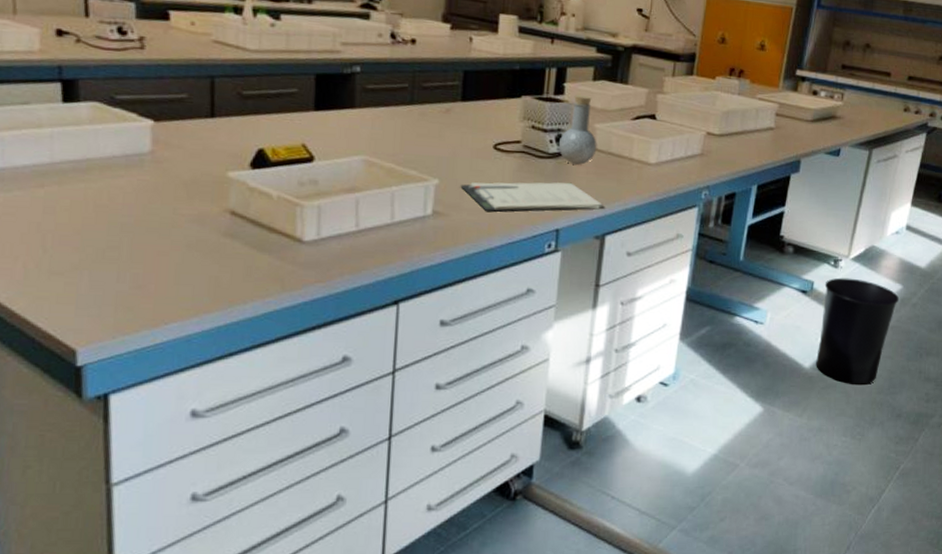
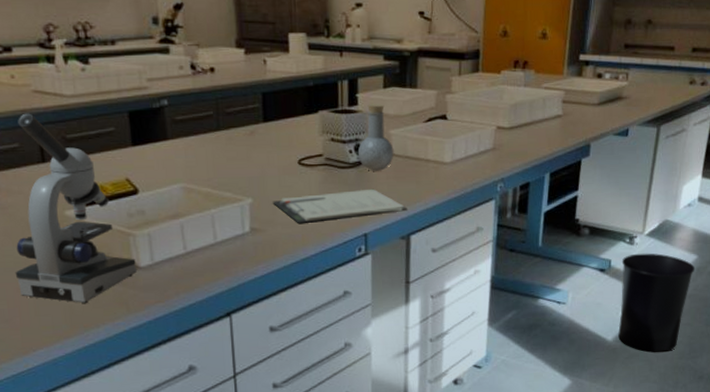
microscope: none [158,63,300,276] -> present [15,113,137,304]

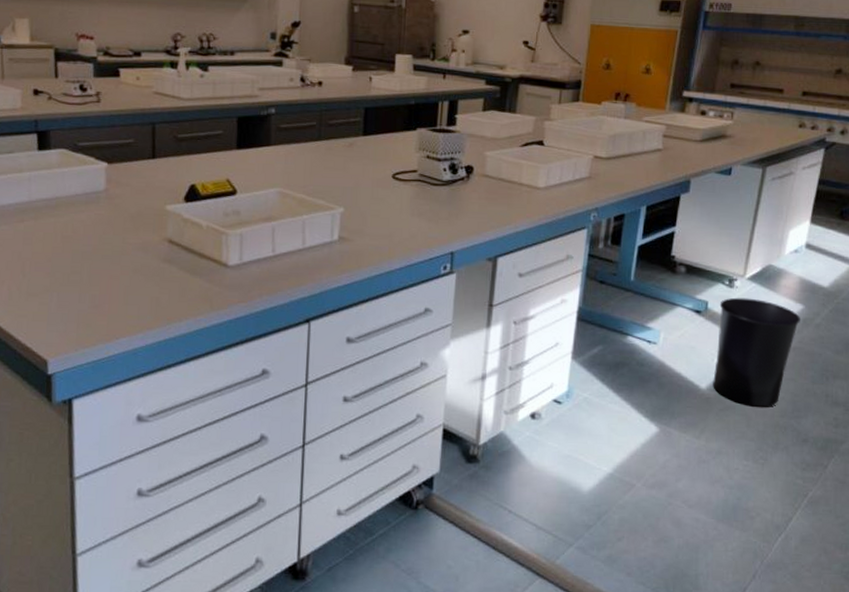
microscope: present [15,113,137,304] -> none [111,112,225,297]
clipboard: present [272,188,407,223] -> none [363,207,497,237]
flask: present [357,104,394,171] -> none [451,125,488,191]

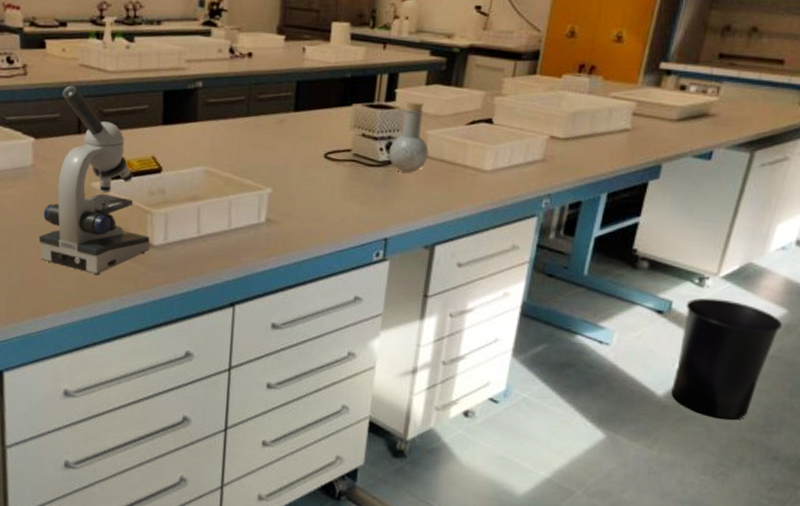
microscope: none [111,112,225,297] -> present [38,85,150,276]
flask: none [451,125,488,191] -> present [388,101,429,173]

